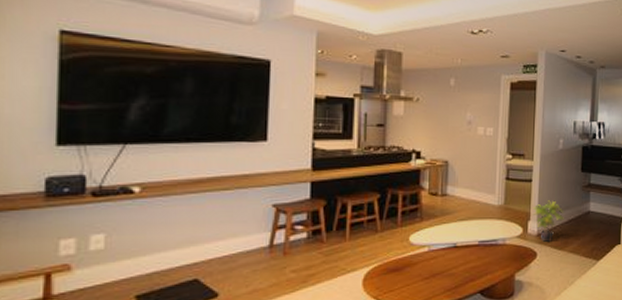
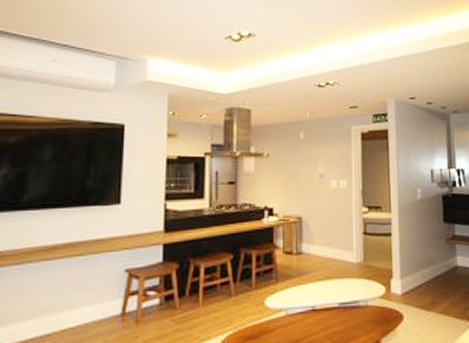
potted plant: present [530,200,564,243] -> none [392,255,430,303]

